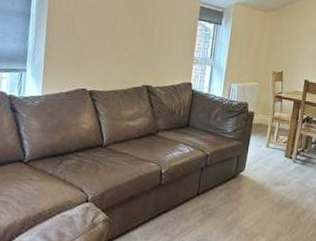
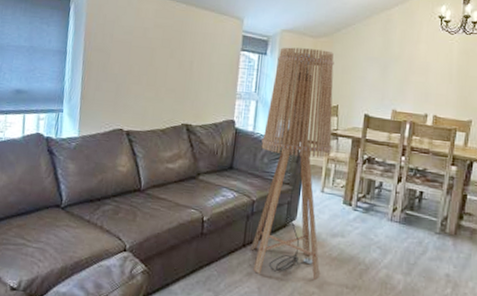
floor lamp: none [204,19,280,223] -> present [251,47,334,280]

